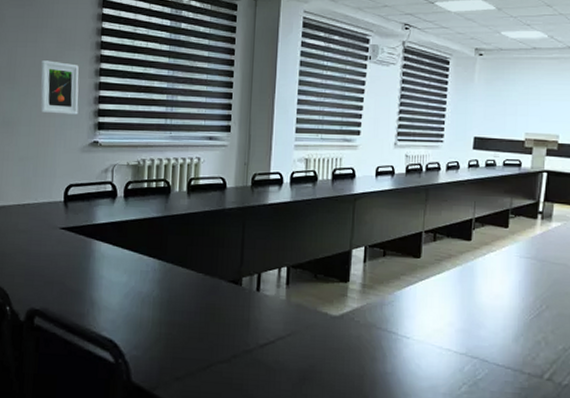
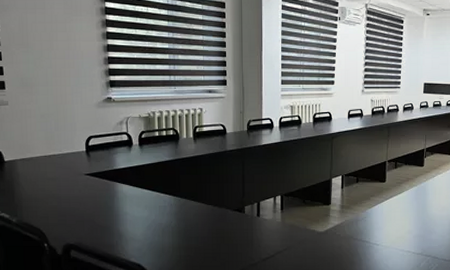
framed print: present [40,60,79,115] -> none [52,26,91,74]

